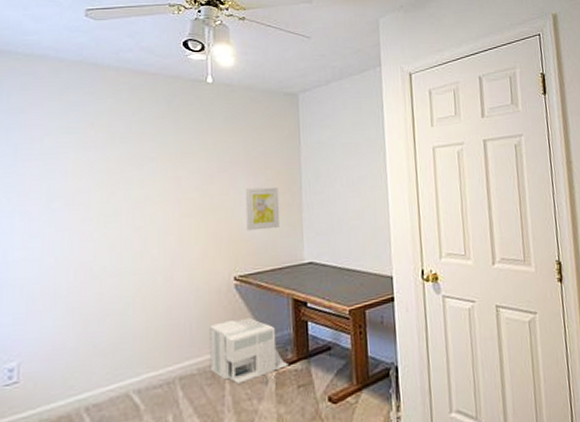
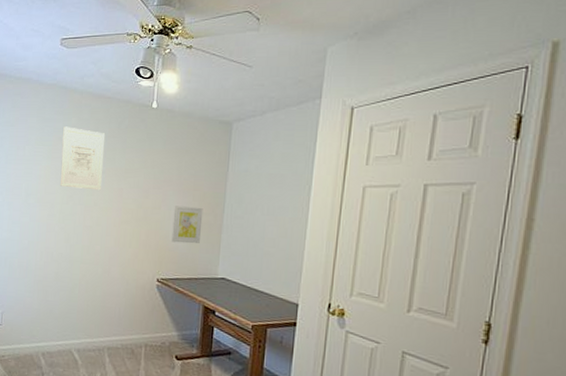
wall art: none [96,109,153,183] -> present [59,126,106,191]
architectural model: present [208,317,288,384] -> none [130,312,193,364]

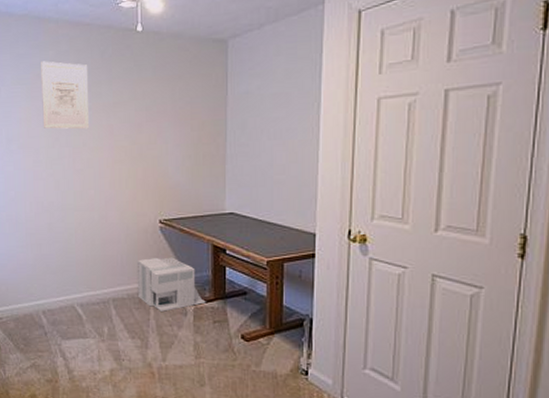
architectural model: none [130,312,193,364] -> present [137,257,206,312]
wall art: present [171,206,203,244] -> none [171,137,204,179]

